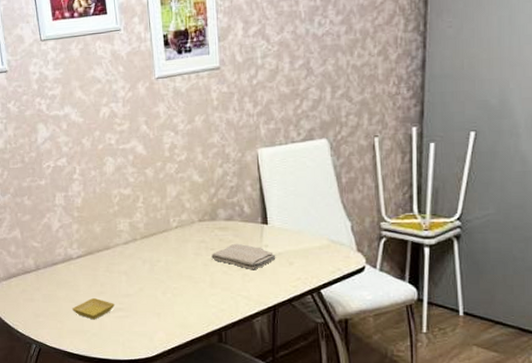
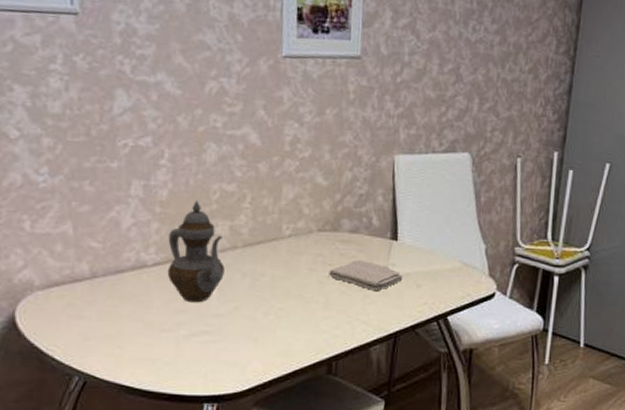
saucer: present [72,297,114,320] -> none [139,316,199,345]
teapot: none [85,204,129,286] -> present [167,199,225,303]

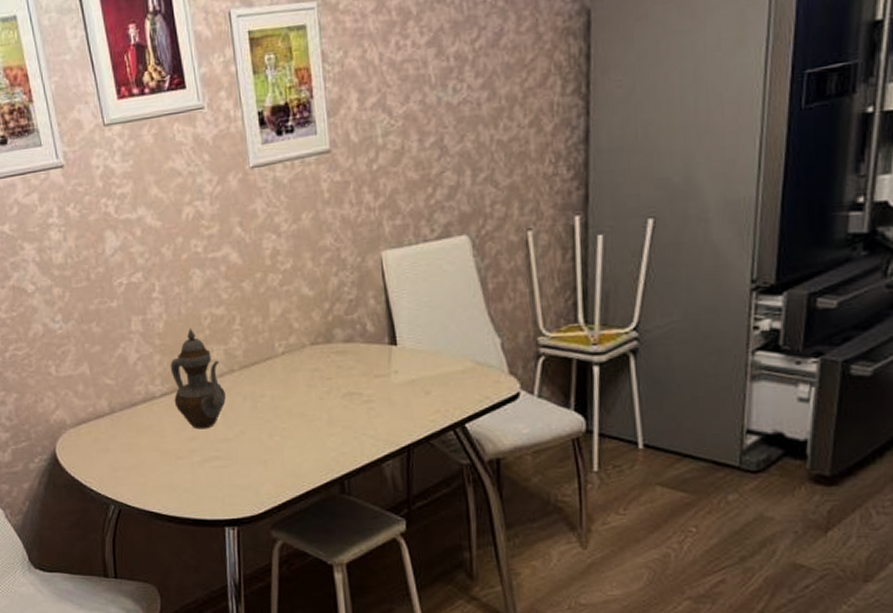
washcloth: present [329,259,403,292] -> none [328,370,409,403]

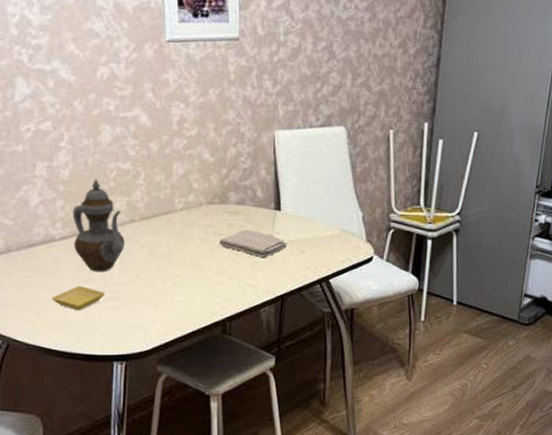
saucer: none [158,444,210,472] -> present [52,285,105,311]
washcloth: none [328,370,409,403] -> present [219,229,287,258]

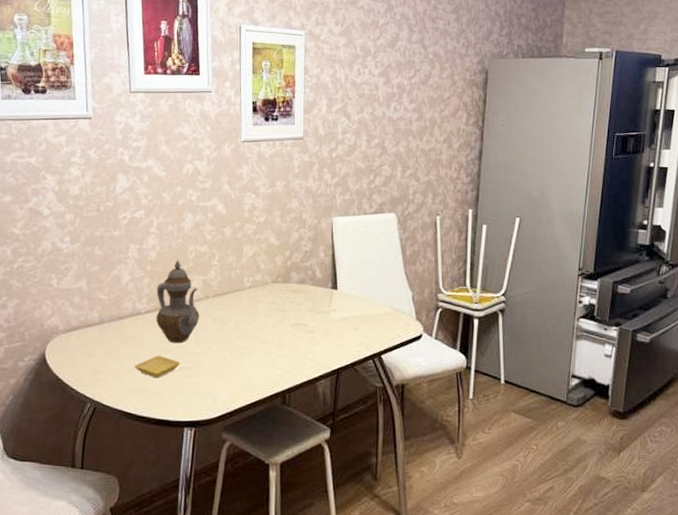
washcloth: present [219,229,287,258] -> none [281,306,343,334]

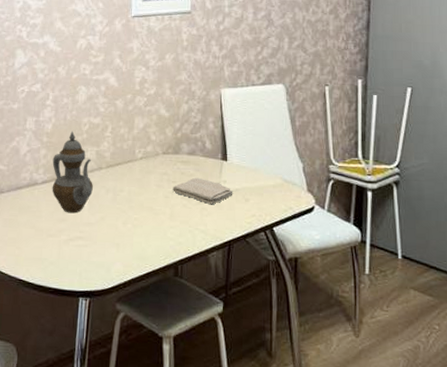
saucer: present [135,355,180,379] -> none [32,224,75,248]
washcloth: none [281,306,343,334] -> present [173,177,233,205]

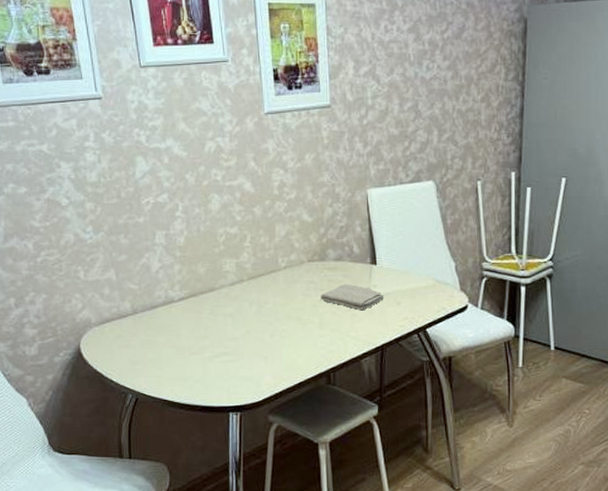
teapot: present [52,131,93,214] -> none [188,243,235,330]

